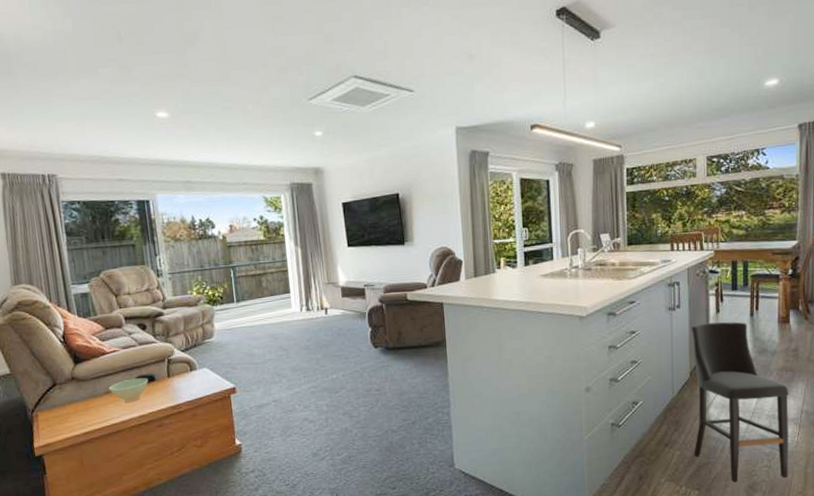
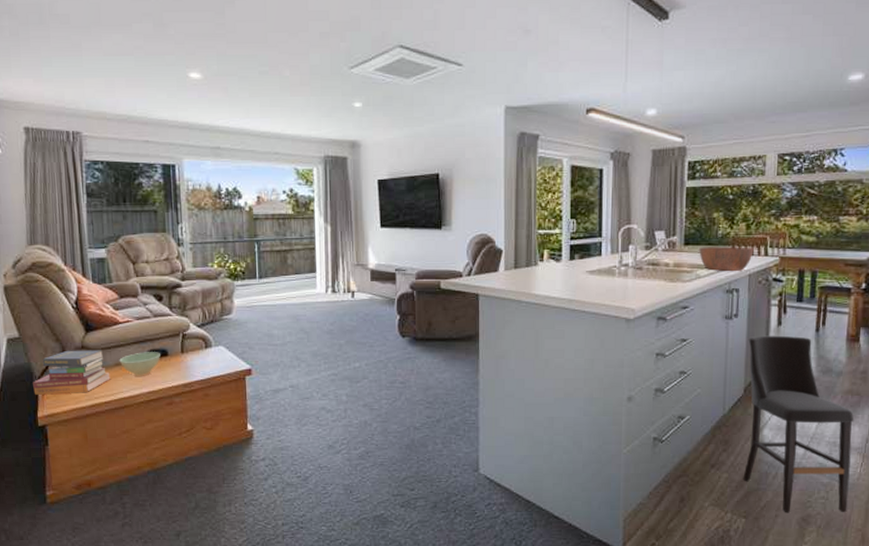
books: none [26,380,102,427] -> present [32,350,110,395]
bowl: none [640,243,692,267] -> present [698,247,755,271]

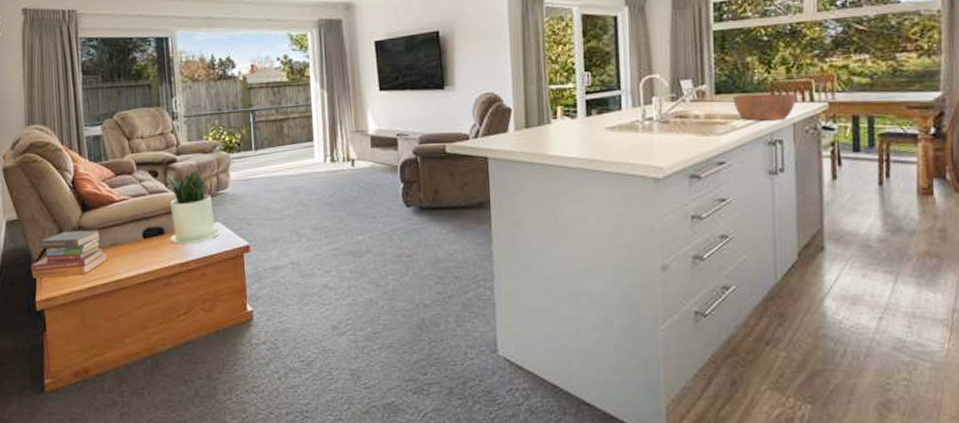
bowl: present [119,352,160,377] -> none [115,230,157,258]
planter: none [170,293,223,366] -> present [165,167,220,245]
bar stool: present [743,335,854,512] -> none [798,190,937,397]

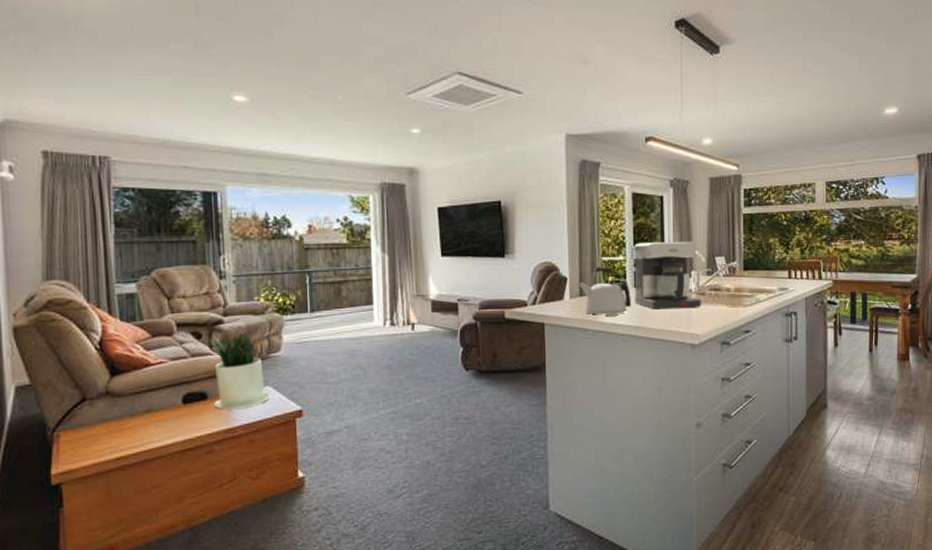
books: present [30,230,107,278] -> none [44,395,140,449]
kettle: none [523,96,583,149] -> present [578,267,631,316]
coffee maker: none [585,64,666,141] -> present [634,241,702,310]
bowl: present [731,92,798,121] -> none [757,271,810,295]

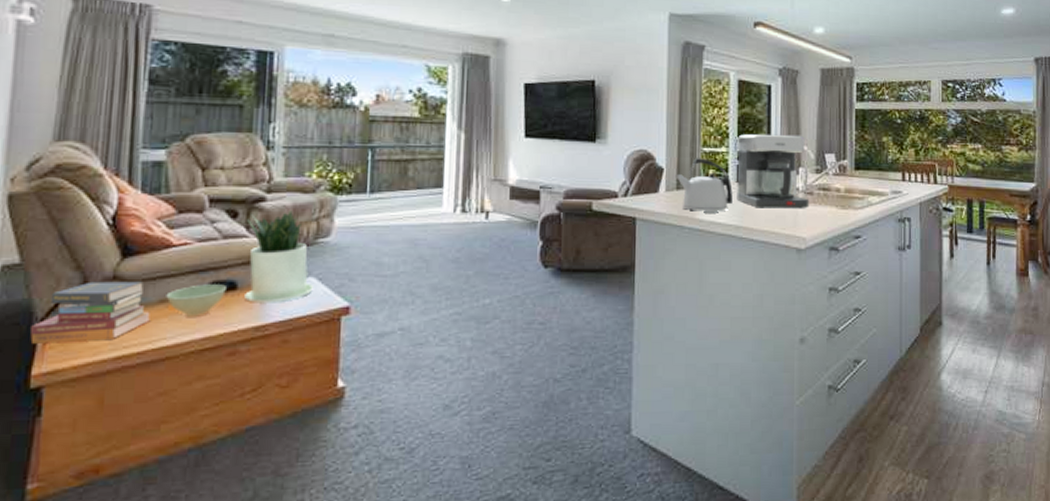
books: none [44,395,140,449] -> present [29,281,150,344]
bowl: none [150,395,199,425] -> present [166,284,226,318]

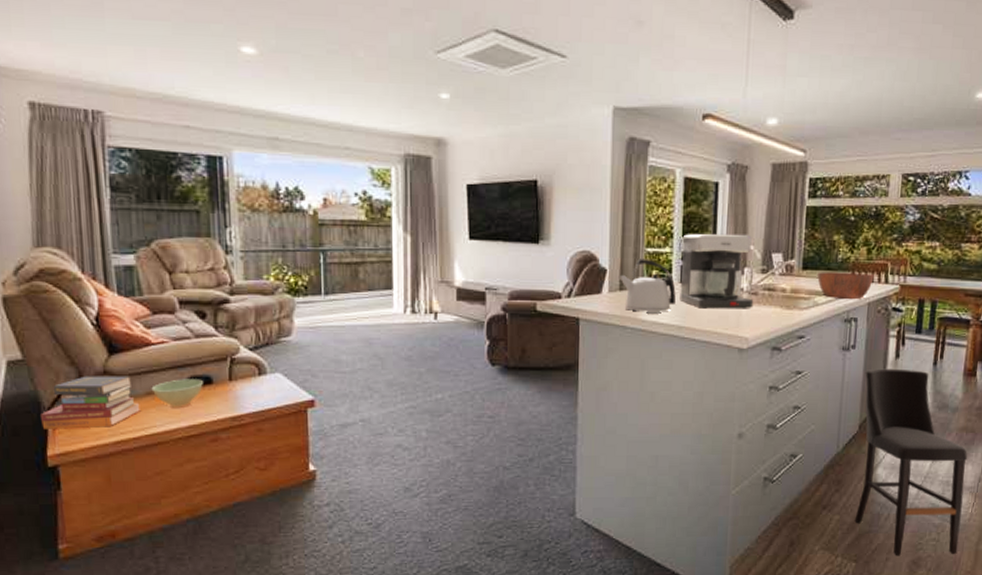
planter: present [245,209,313,303] -> none [215,310,280,396]
bowl: none [869,172,924,199] -> present [816,272,875,299]
bar stool: none [922,269,1029,469] -> present [854,368,968,555]

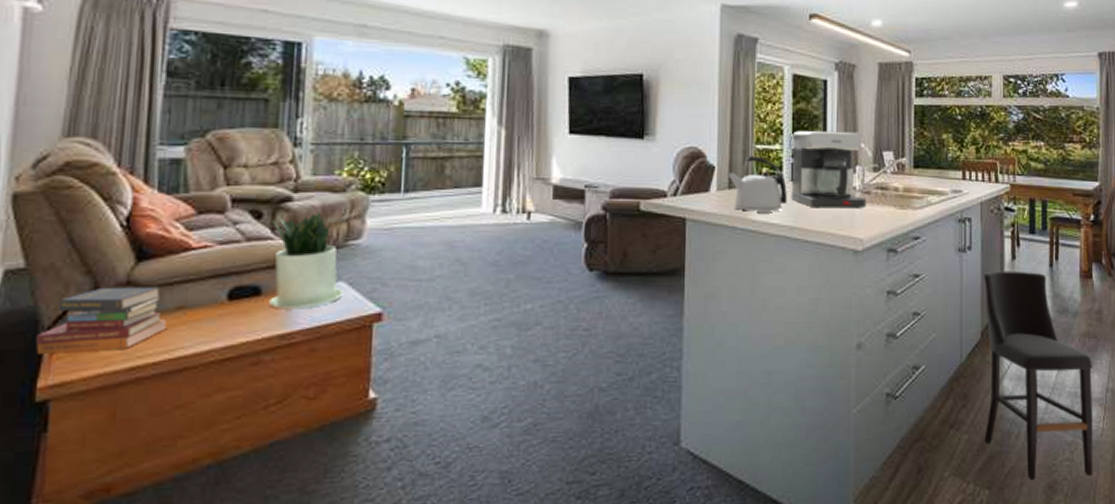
bowl: present [151,379,203,409] -> none [184,290,249,326]
planter: none [215,310,280,396] -> present [269,209,343,310]
bowl: present [816,272,875,299] -> none [928,171,985,198]

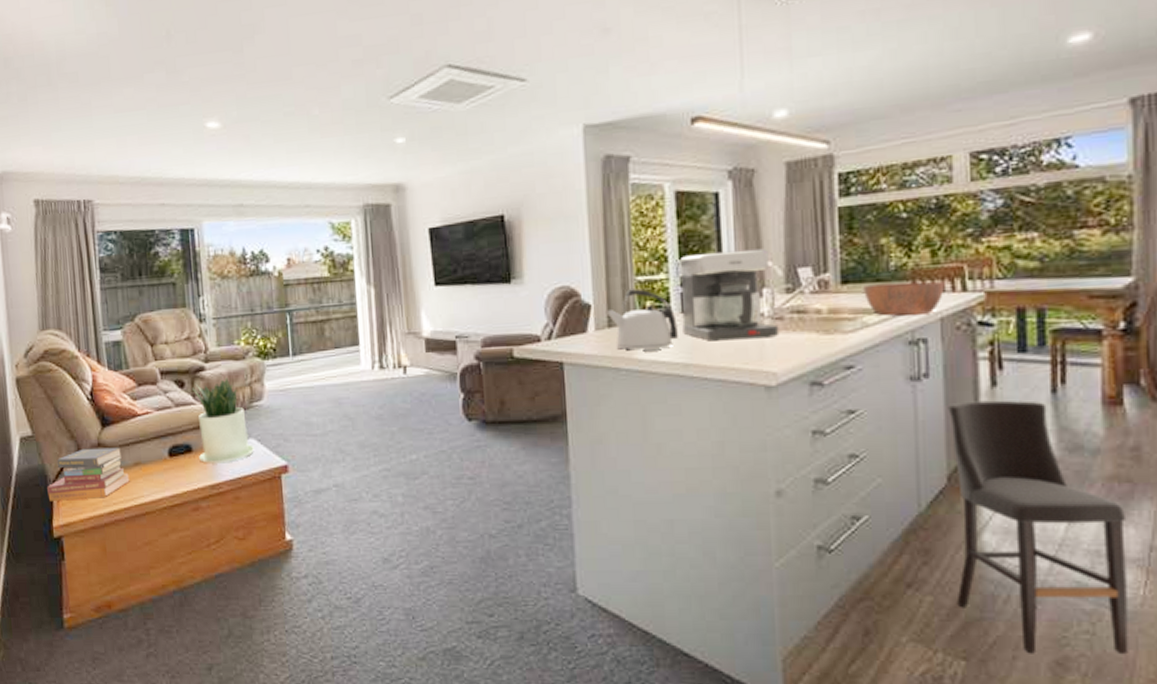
bowl: none [928,171,985,198] -> present [862,280,947,316]

